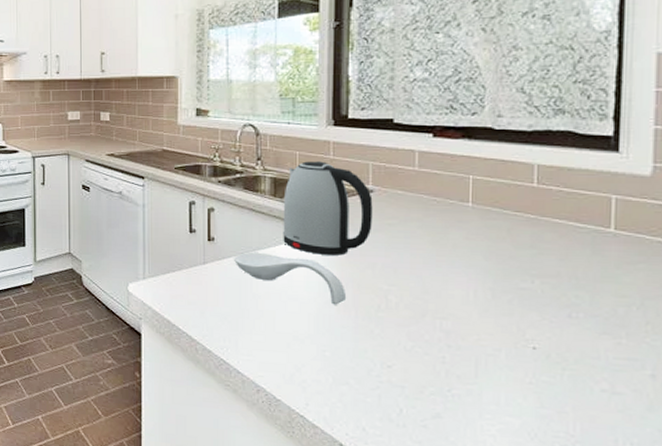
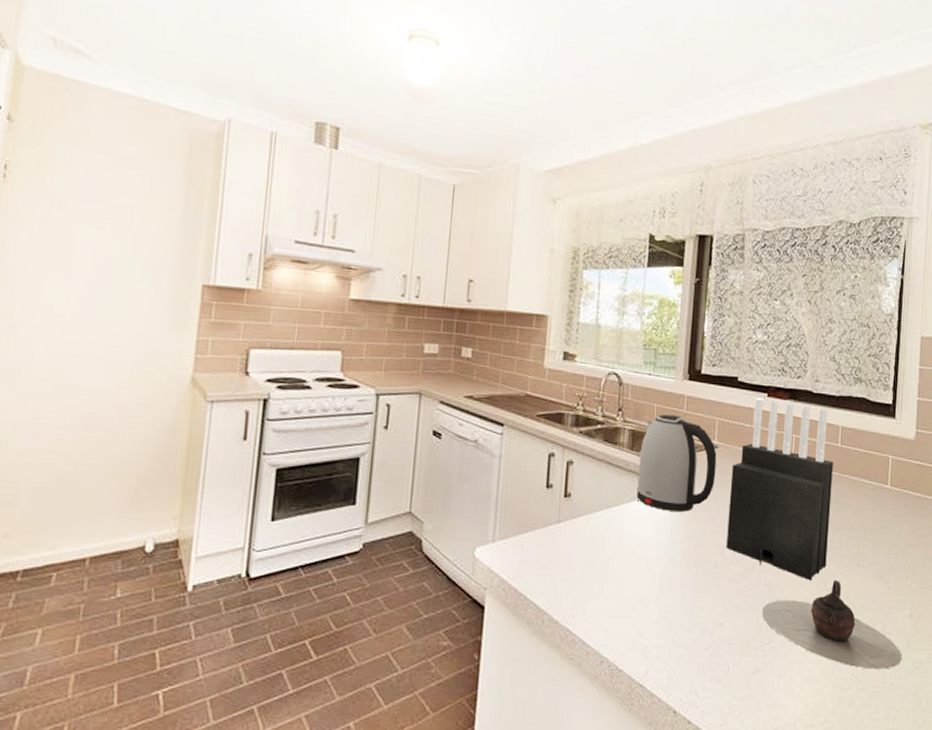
spoon rest: present [234,252,347,305] -> none [589,509,690,563]
knife block: none [390,138,528,331] -> present [726,397,834,581]
teapot: none [440,331,642,433] -> present [763,580,902,670]

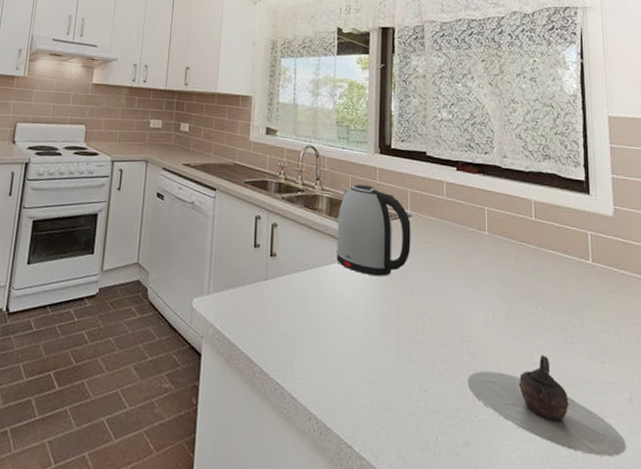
knife block: present [726,397,834,581] -> none [426,171,531,354]

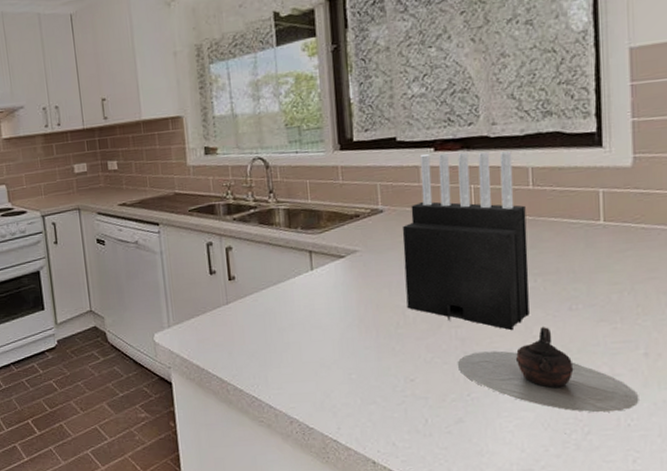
kettle: present [336,184,411,276] -> none [298,187,385,281]
knife block: none [426,171,531,354] -> present [402,151,530,331]

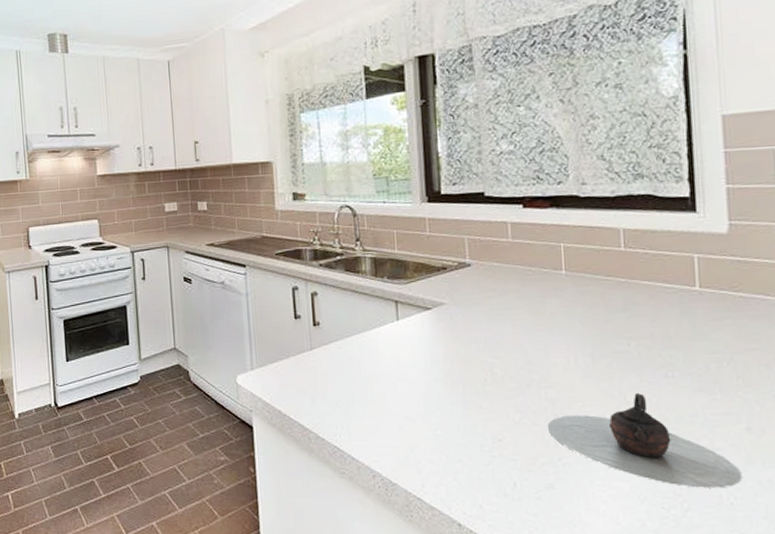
knife block: present [402,151,530,331] -> none [490,209,623,395]

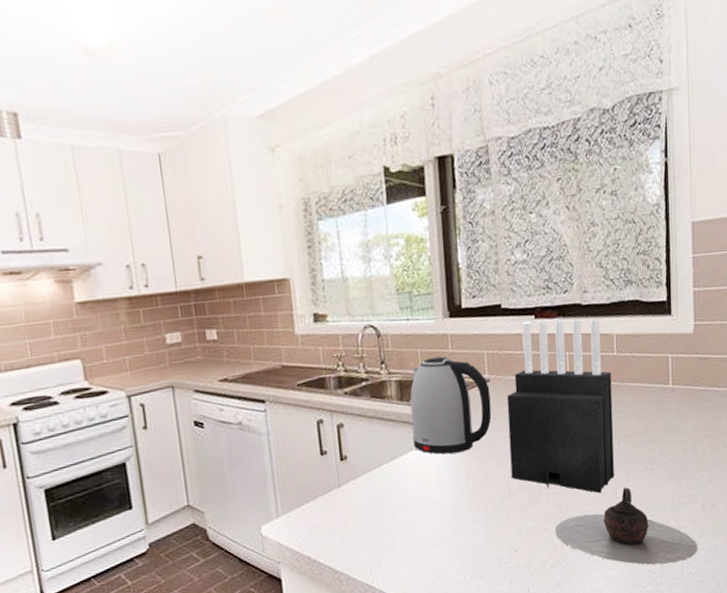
kettle: none [384,238,473,332] -> present [410,356,492,455]
knife block: none [490,209,623,395] -> present [506,318,614,494]

